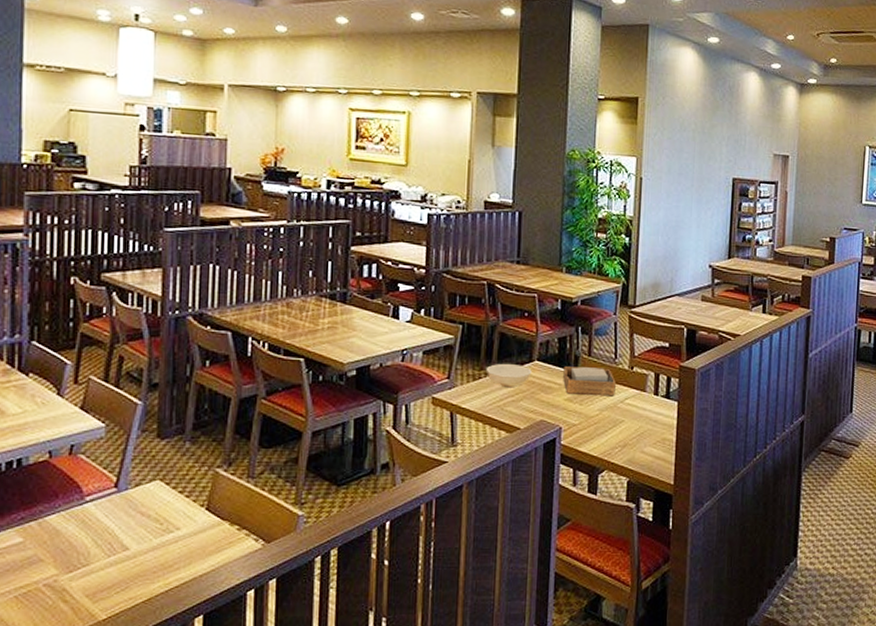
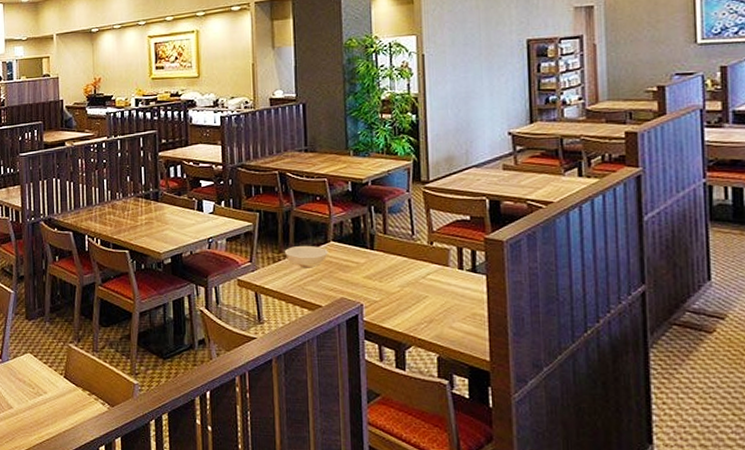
napkin holder: present [563,366,616,397] -> none [360,245,416,273]

